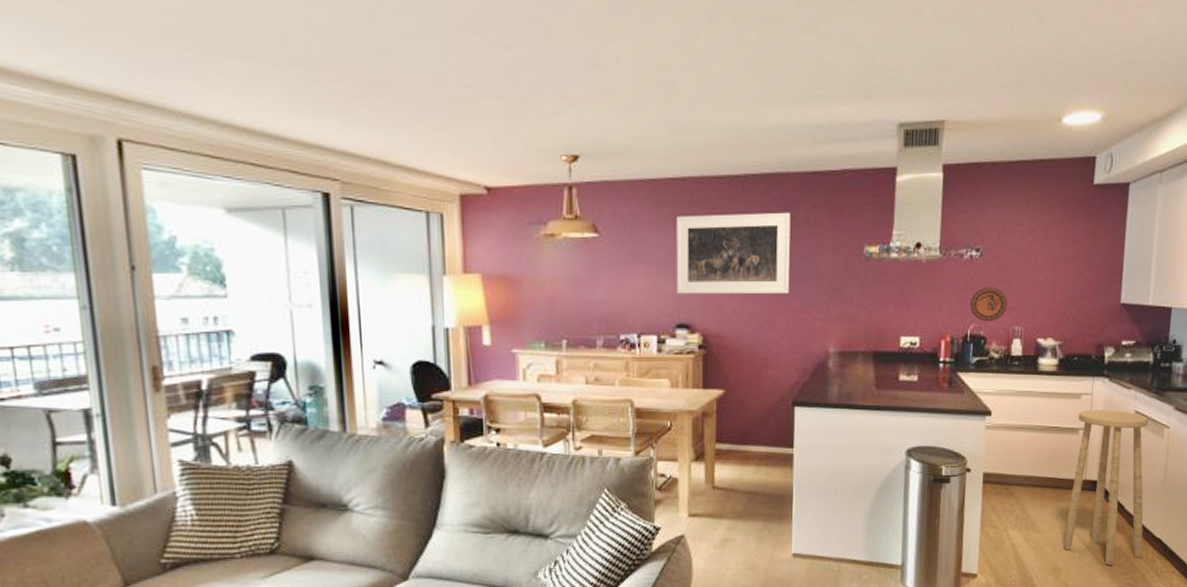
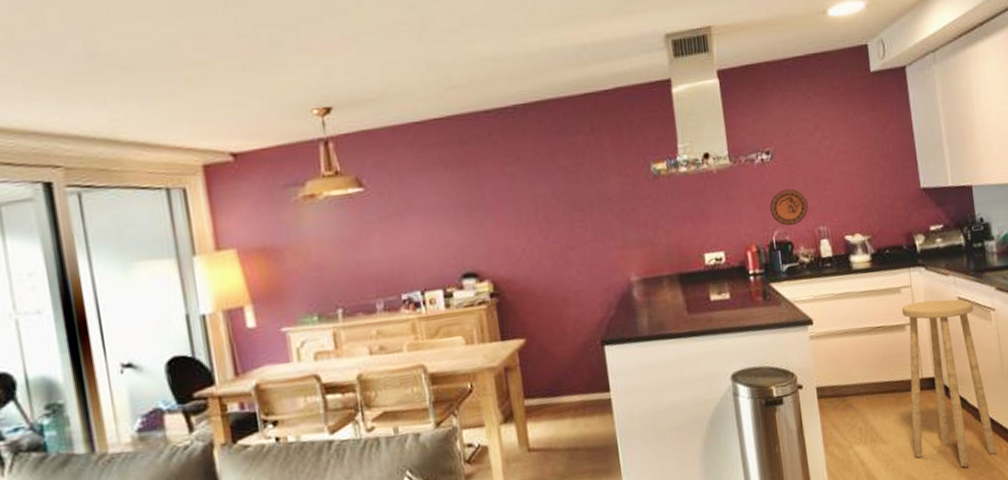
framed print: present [676,212,791,295] -> none [446,139,580,242]

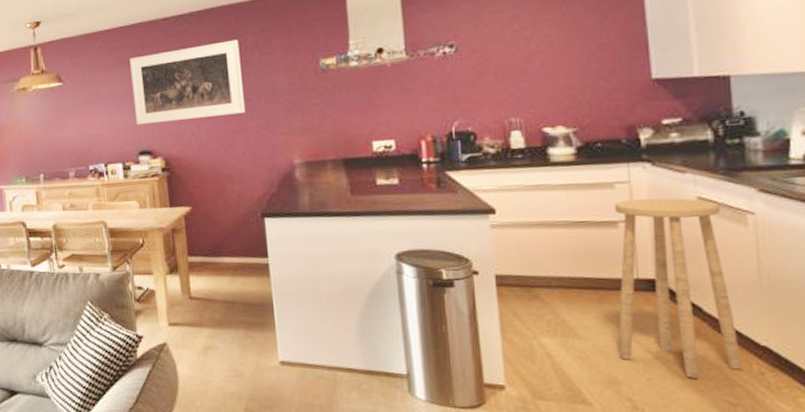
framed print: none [446,139,580,242] -> present [129,39,246,125]
decorative plate: present [770,189,808,226] -> none [450,81,497,117]

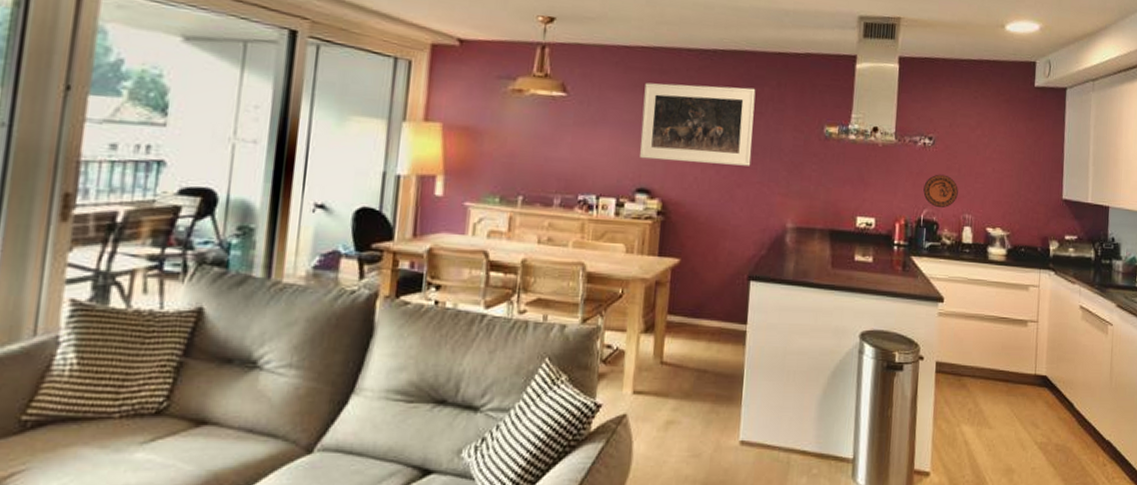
decorative plate: none [450,81,497,117] -> present [923,174,958,209]
stool: present [614,198,743,379] -> none [1016,302,1093,468]

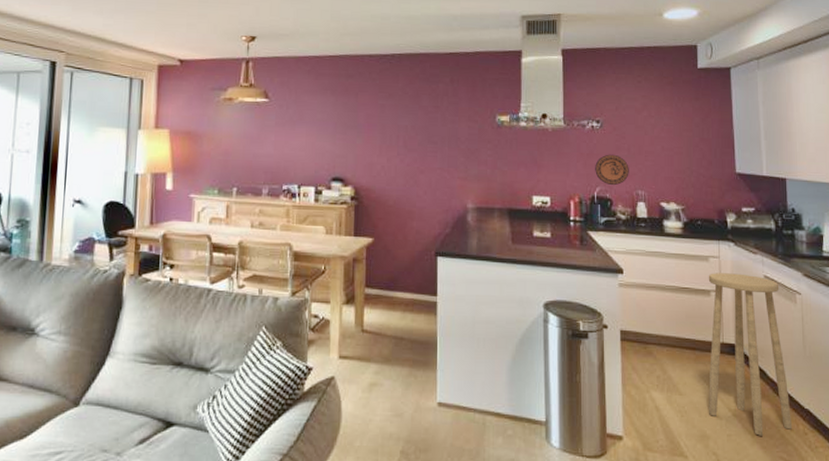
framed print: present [640,82,756,166] -> none [332,85,432,154]
stool: none [1016,302,1093,468] -> present [708,273,793,436]

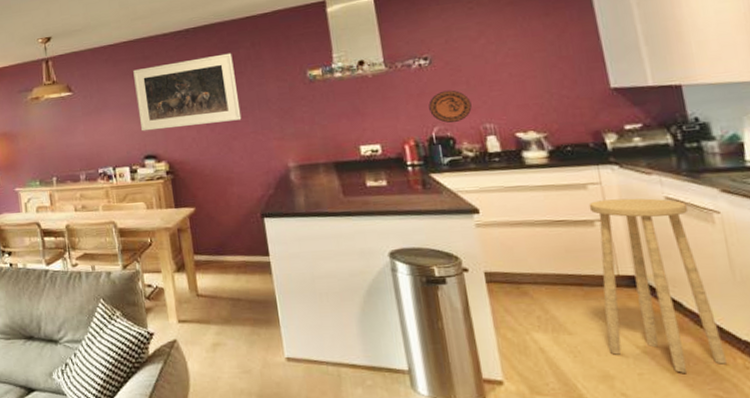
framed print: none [332,85,432,154] -> present [133,53,242,132]

